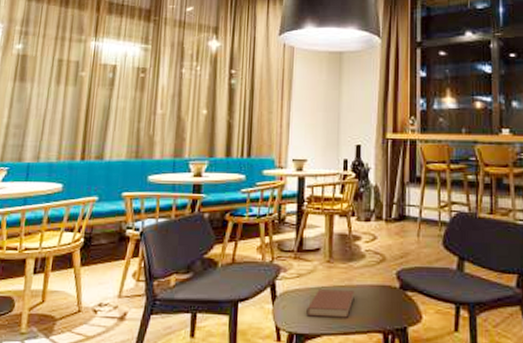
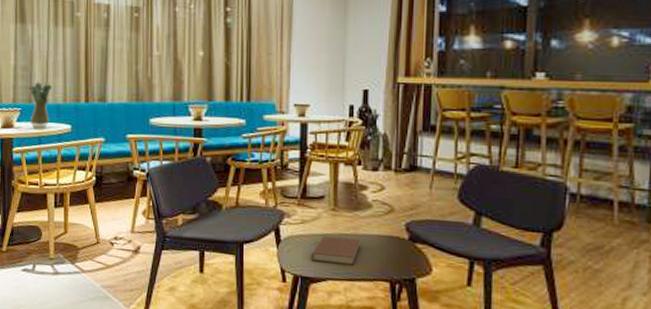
vase: none [17,138,47,190] -> present [30,80,53,130]

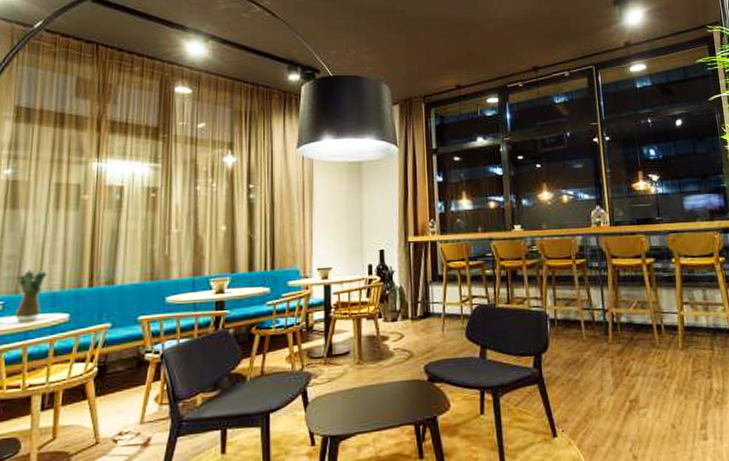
book: present [311,236,361,265] -> none [339,388,386,418]

